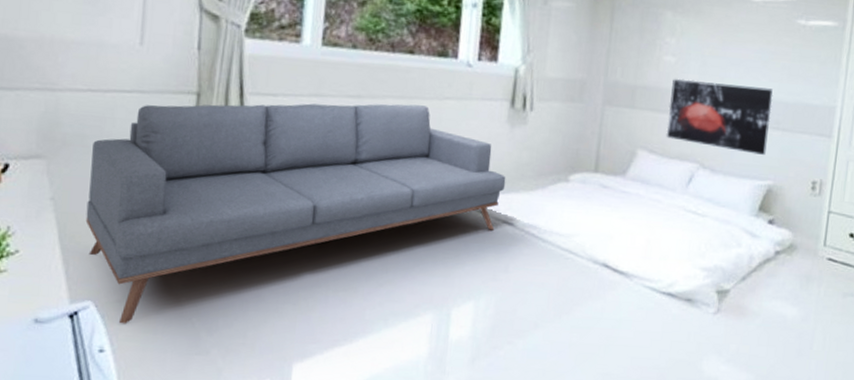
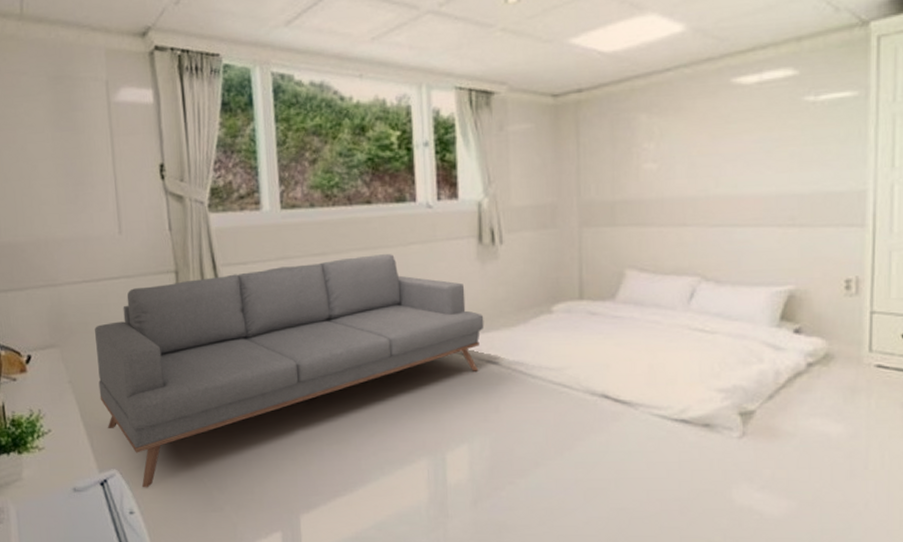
wall art: present [666,78,773,155] -> none [656,181,783,258]

